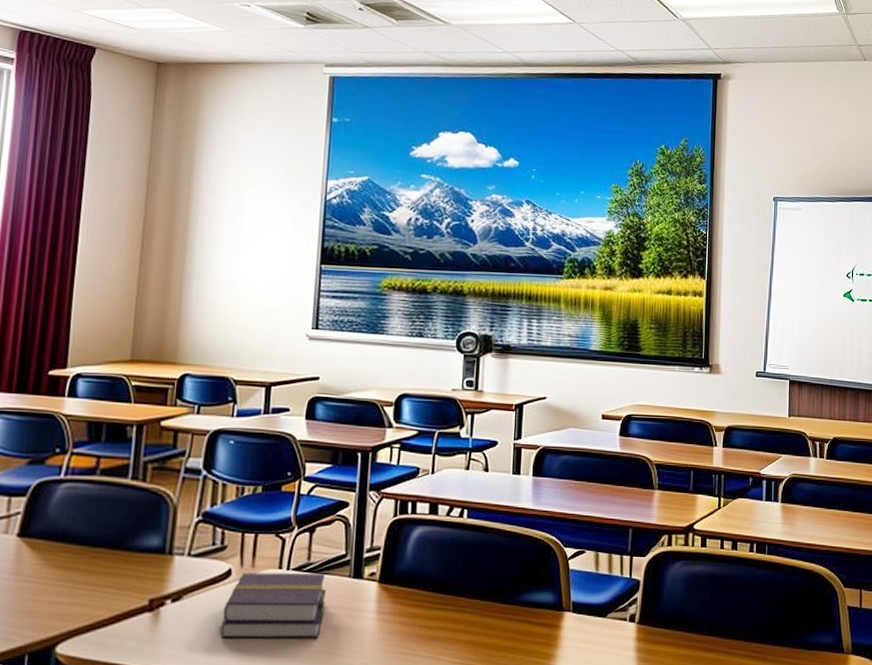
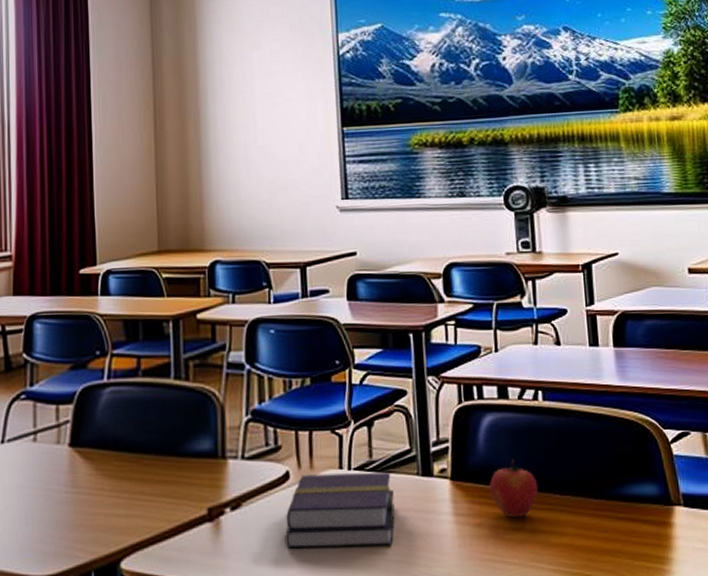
apple: none [411,567,454,617] -> present [489,459,539,517]

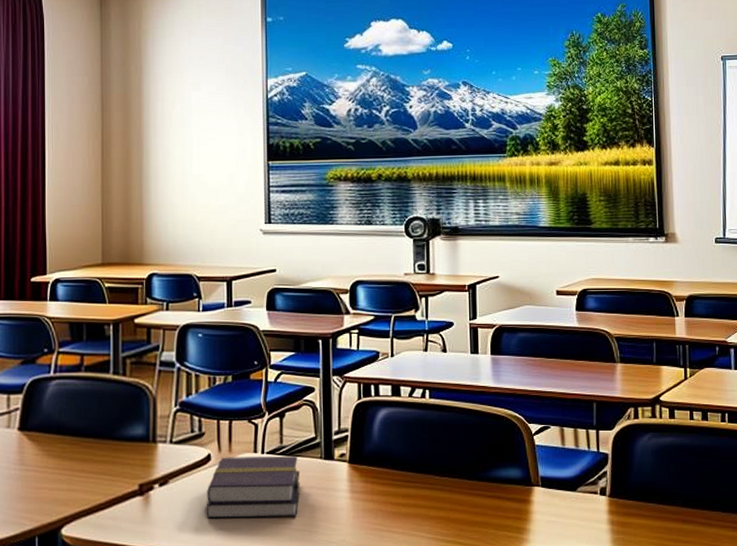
apple: present [489,459,539,517] -> none [381,446,422,494]

